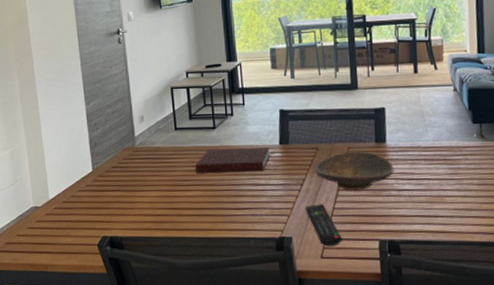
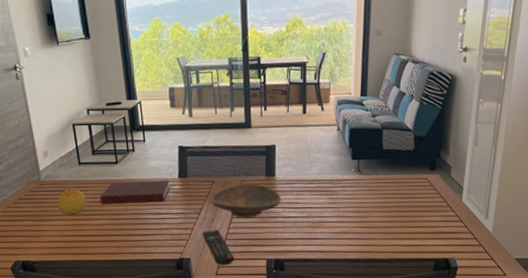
fruit: none [150,154,181,186] -> present [57,187,87,216]

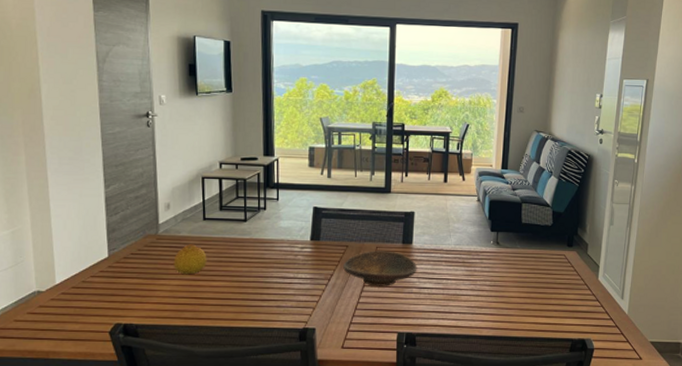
notebook: present [100,180,170,204] -> none [222,241,301,266]
remote control: present [202,230,235,265] -> none [330,298,363,337]

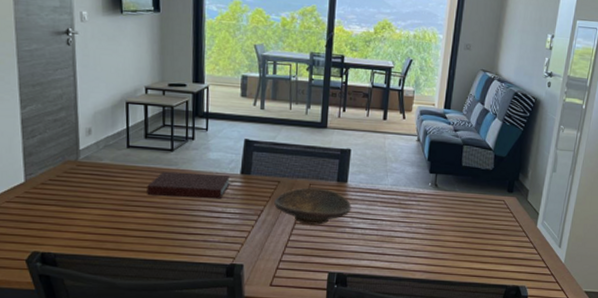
fruit: present [173,244,207,275] -> none [94,172,131,205]
notebook: none [222,241,301,266] -> present [147,171,230,199]

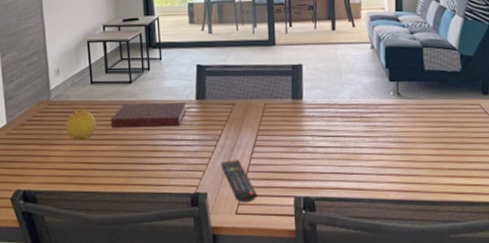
fruit: none [94,172,131,205] -> present [65,108,96,140]
remote control: none [259,235,293,275] -> present [220,160,257,202]
decorative bowl: present [273,187,352,225] -> none [230,107,311,147]

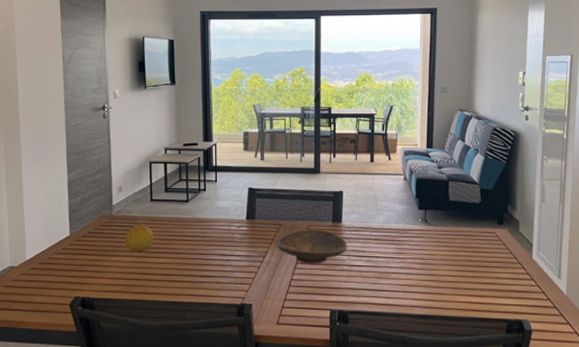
notebook: present [111,102,187,128] -> none [167,220,237,243]
remote control: present [220,160,257,202] -> none [265,275,297,313]
decorative bowl: none [230,107,311,147] -> present [276,229,348,264]

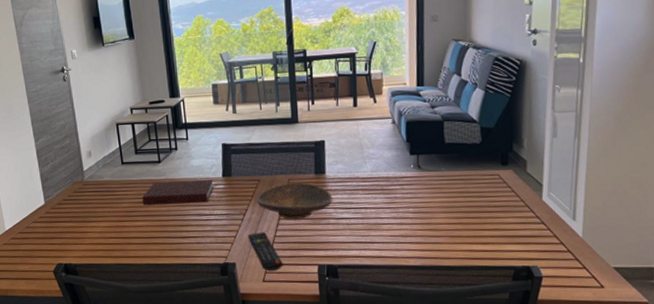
fruit: present [124,223,154,252] -> none [99,187,129,217]
notebook: none [167,220,237,243] -> present [142,180,214,205]
remote control: none [265,275,297,313] -> present [247,232,283,270]

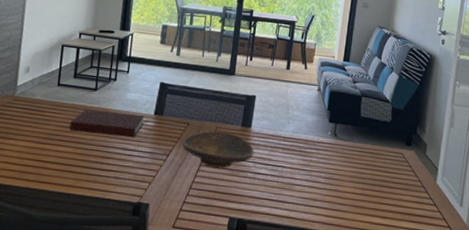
remote control: present [247,232,283,270] -> none [166,175,196,217]

